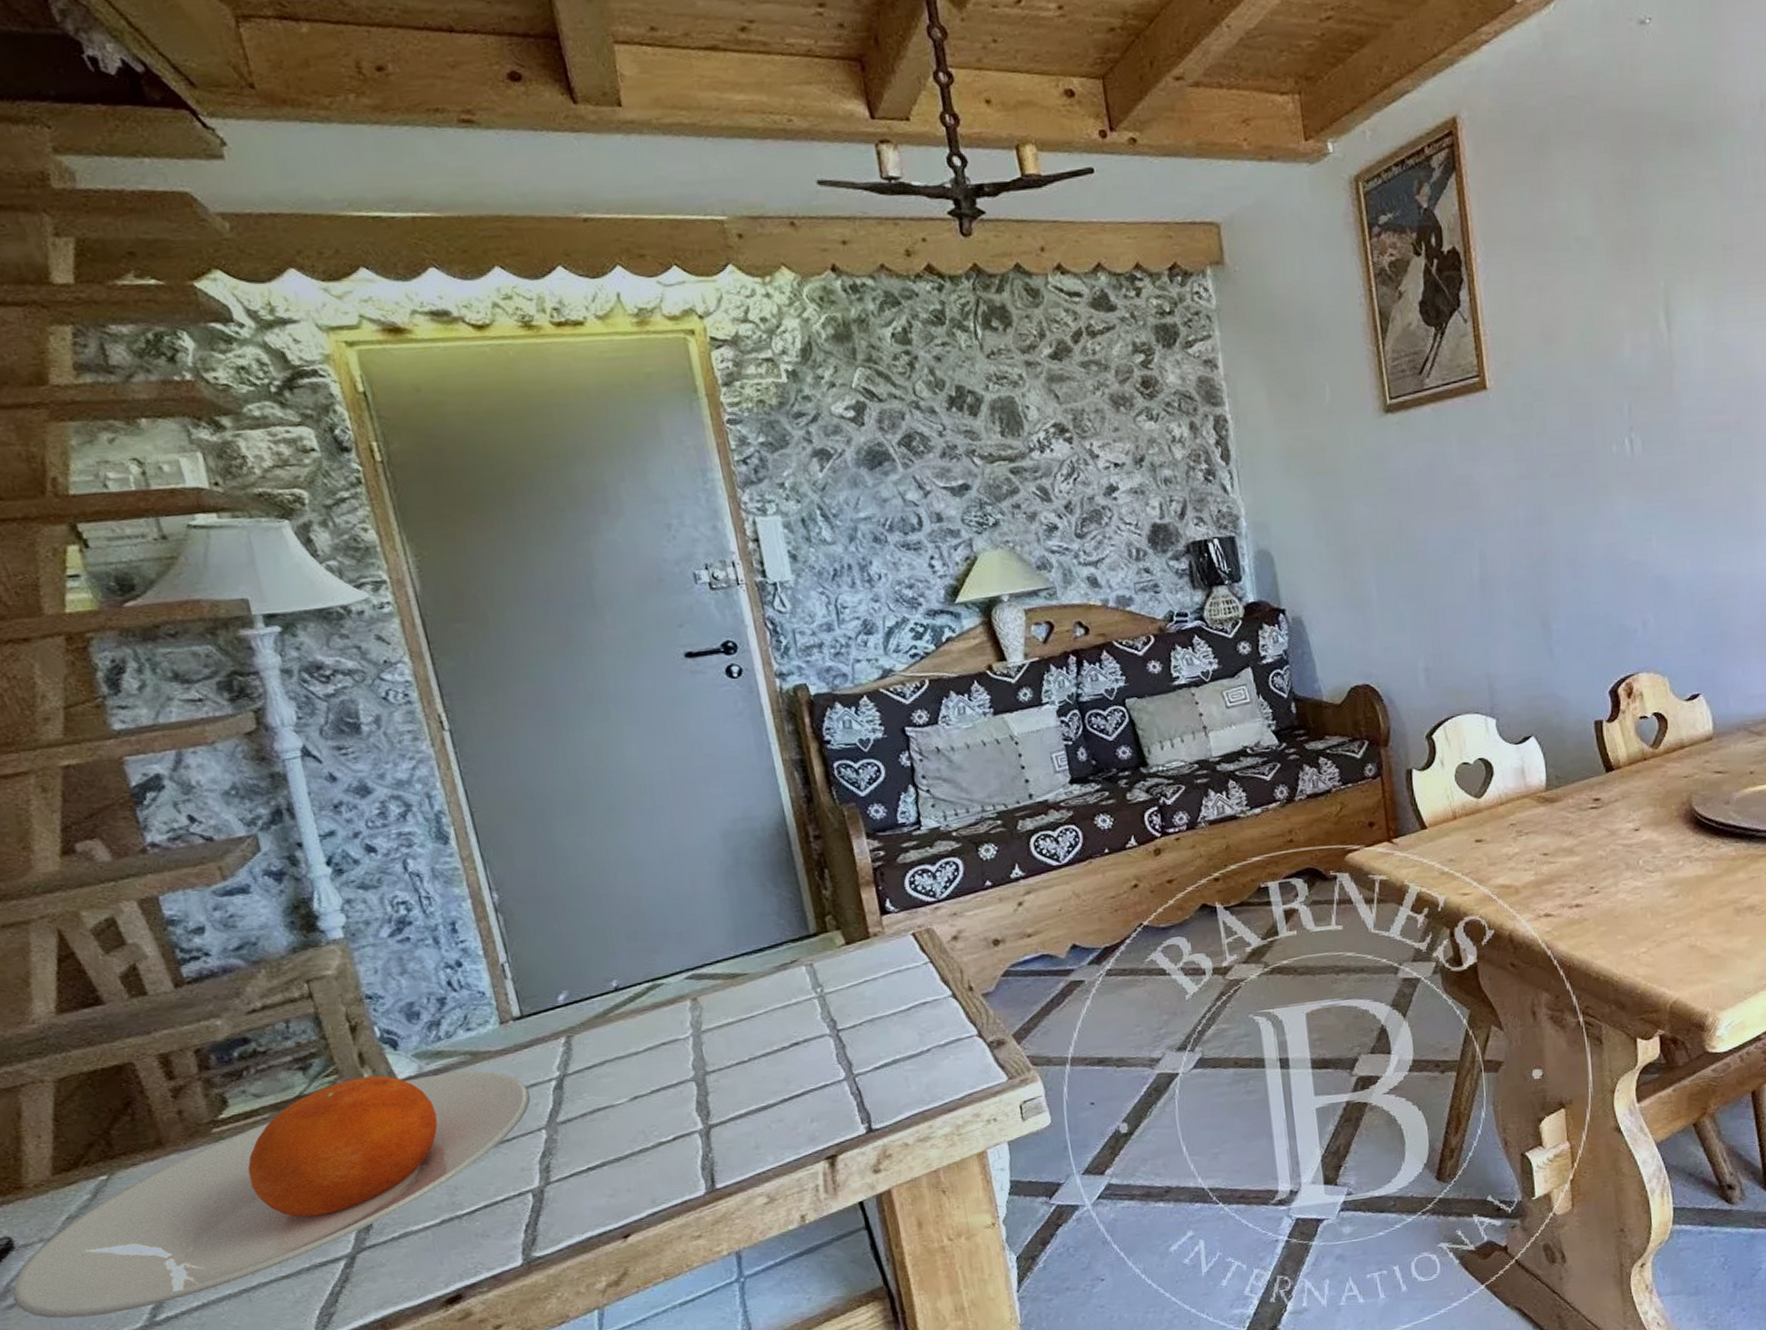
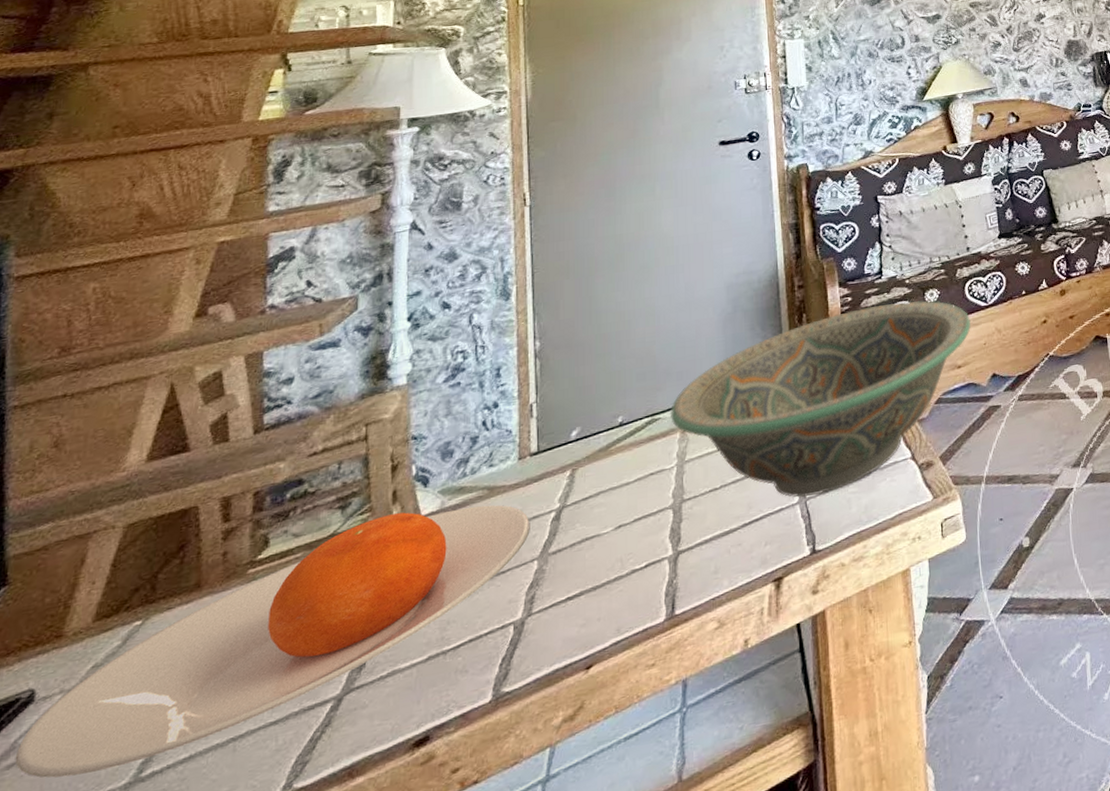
decorative bowl: none [674,857,1041,1074] -> present [669,300,971,497]

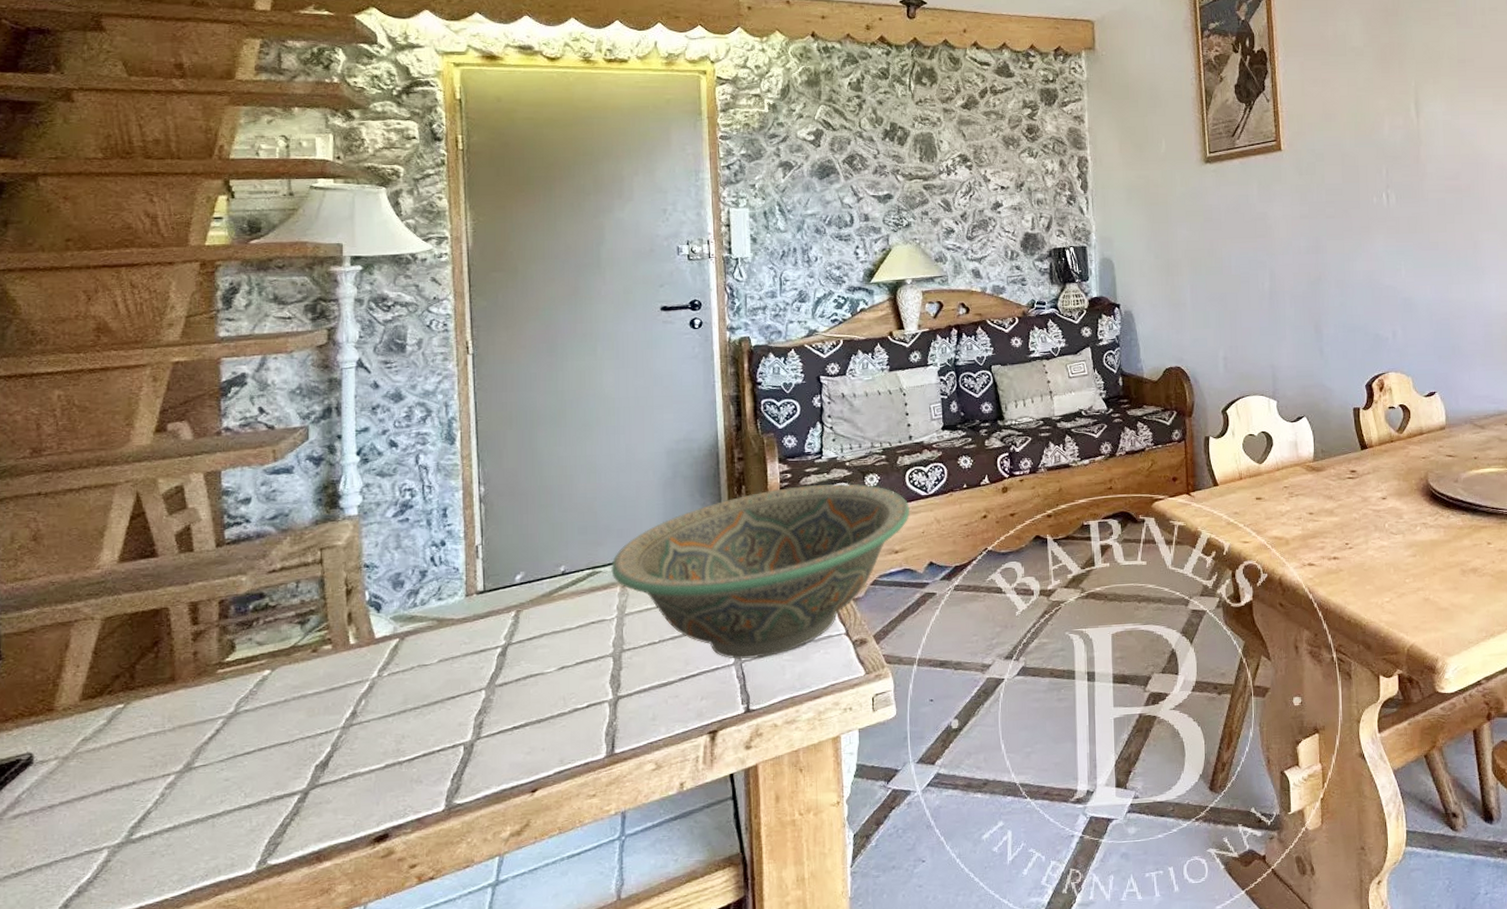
plate: present [15,505,530,778] -> none [20,633,478,831]

